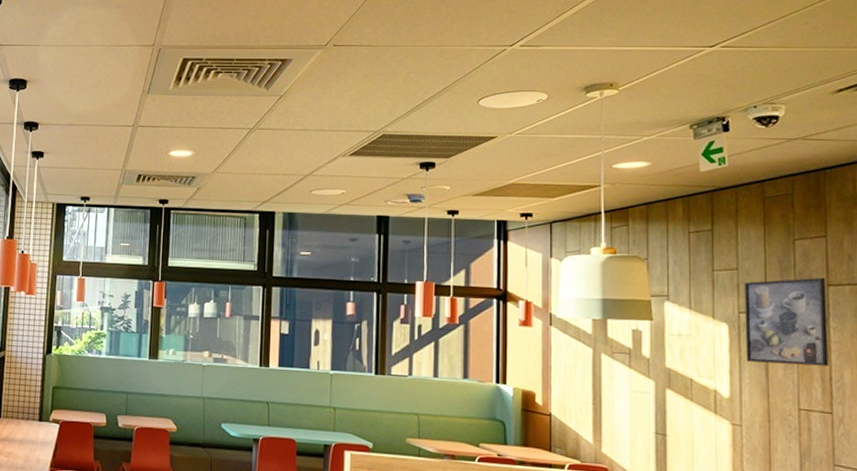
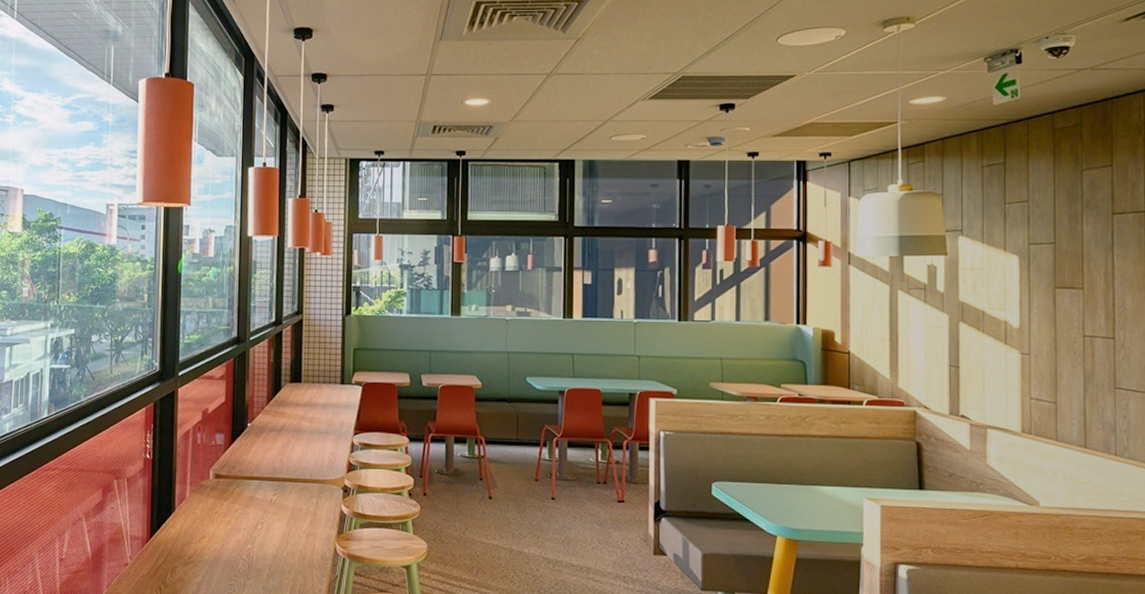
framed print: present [744,277,829,367] -> none [1034,206,1112,293]

